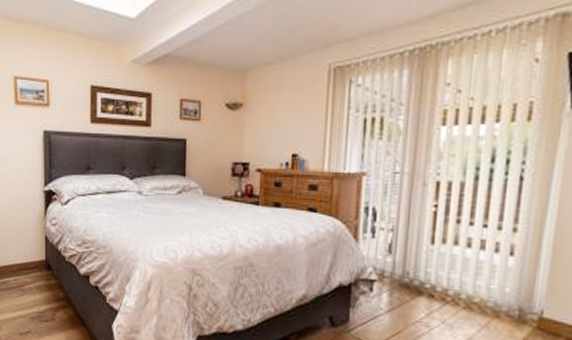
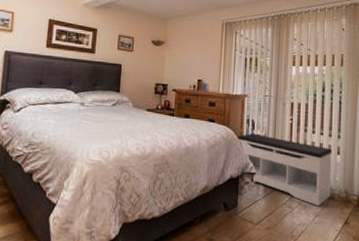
bench: none [350,226,501,326] -> present [237,133,332,206]

